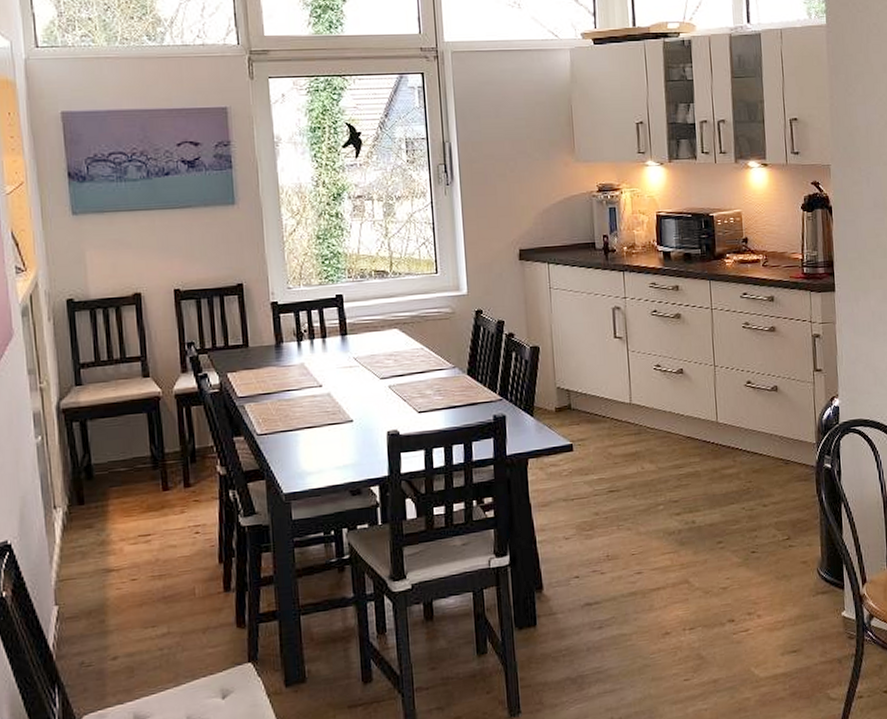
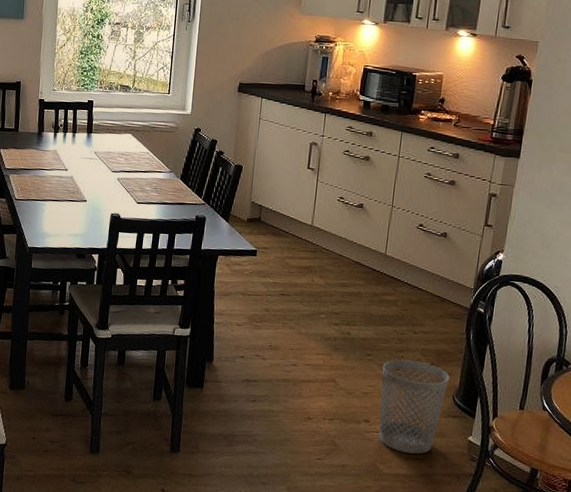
wastebasket: none [737,538,811,648] -> present [379,359,450,454]

